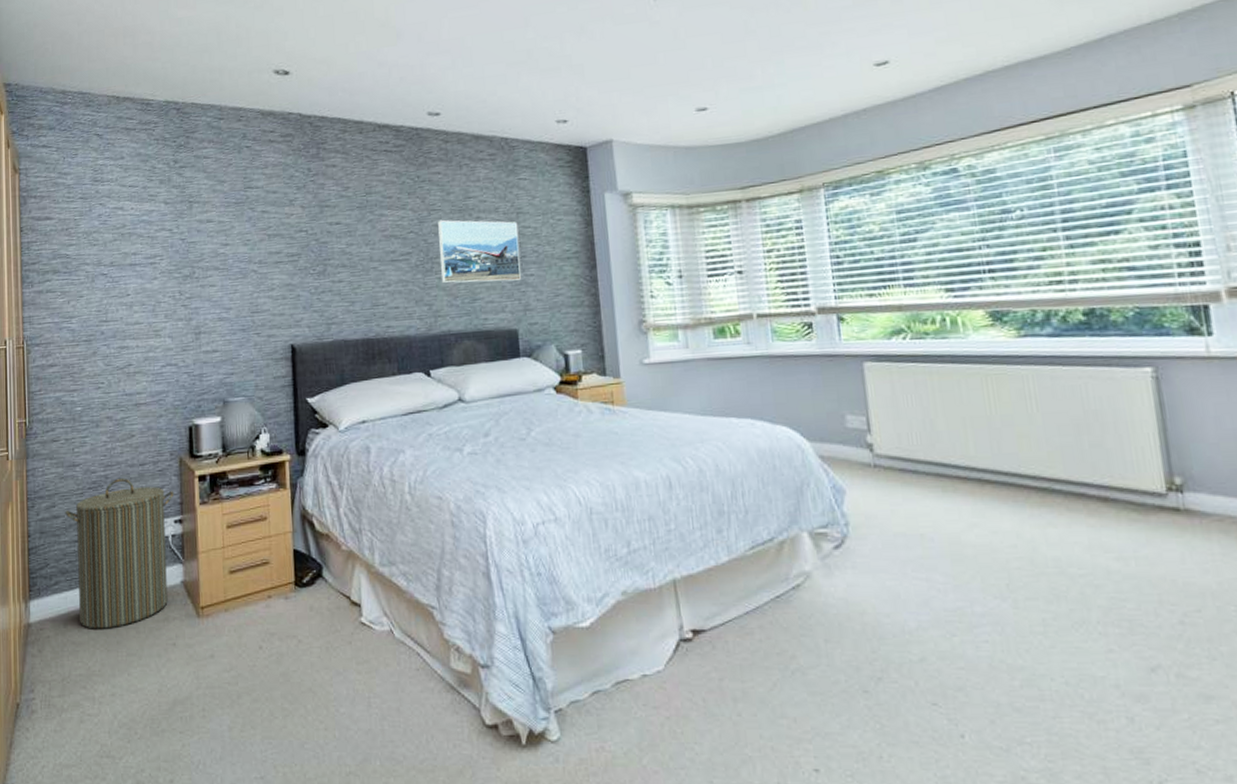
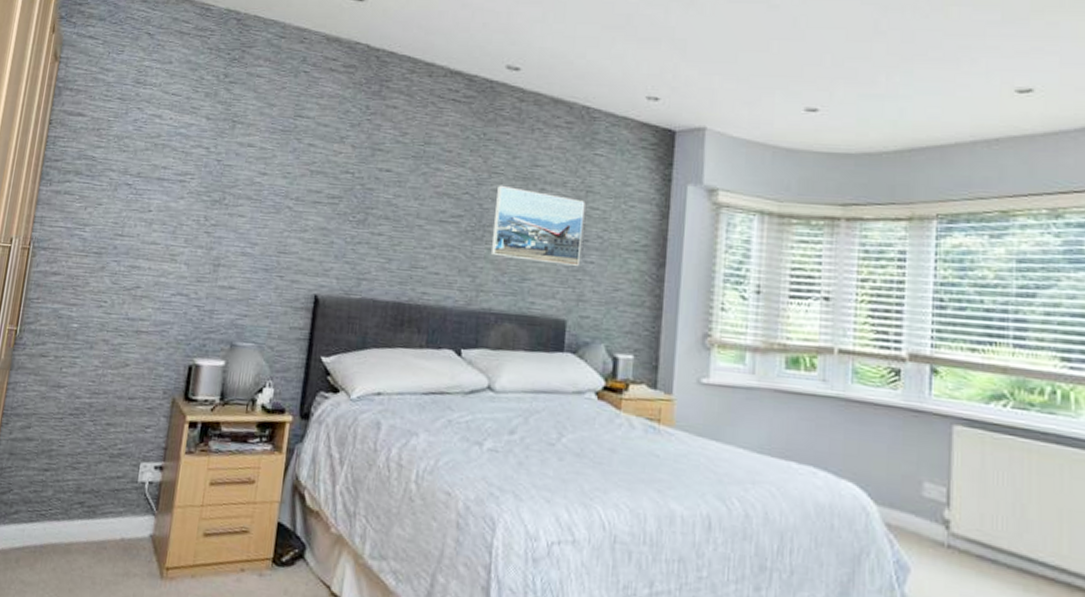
laundry hamper: present [65,479,175,629] -> none [33,409,160,574]

